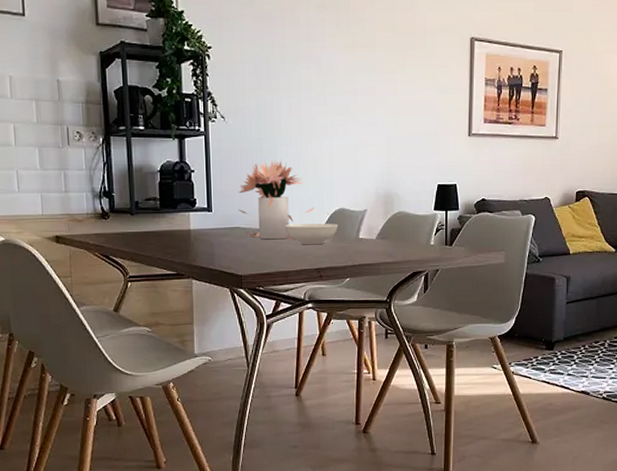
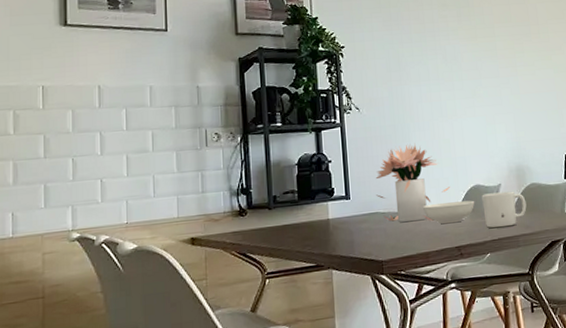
mug: none [346,218,391,254] -> present [482,191,527,229]

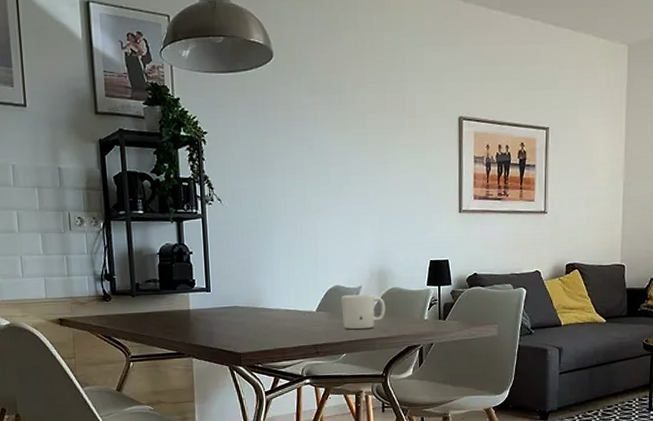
bouquet: present [375,143,451,223] -> none [235,239,311,318]
bowl: present [422,200,475,224] -> none [281,301,334,323]

